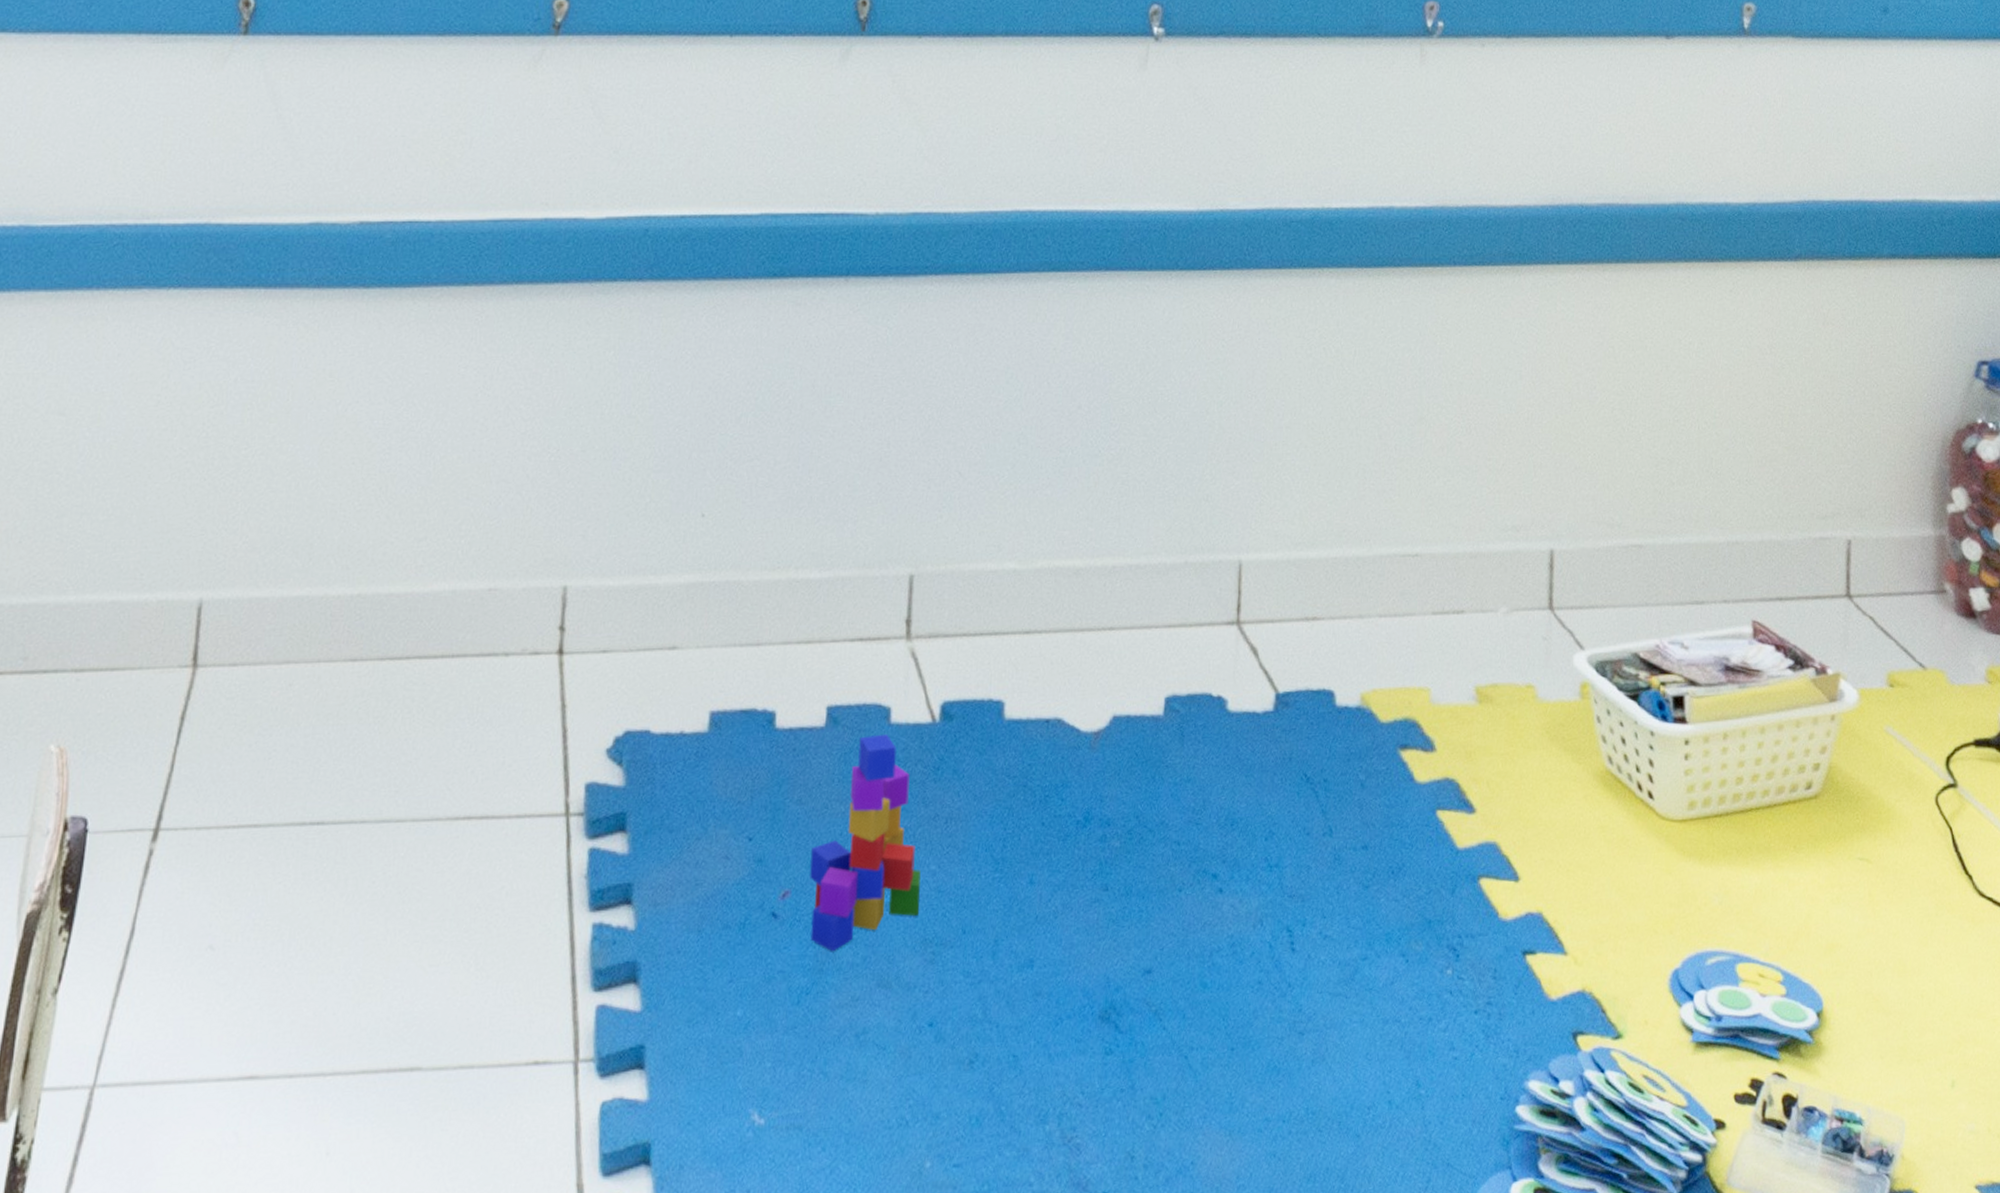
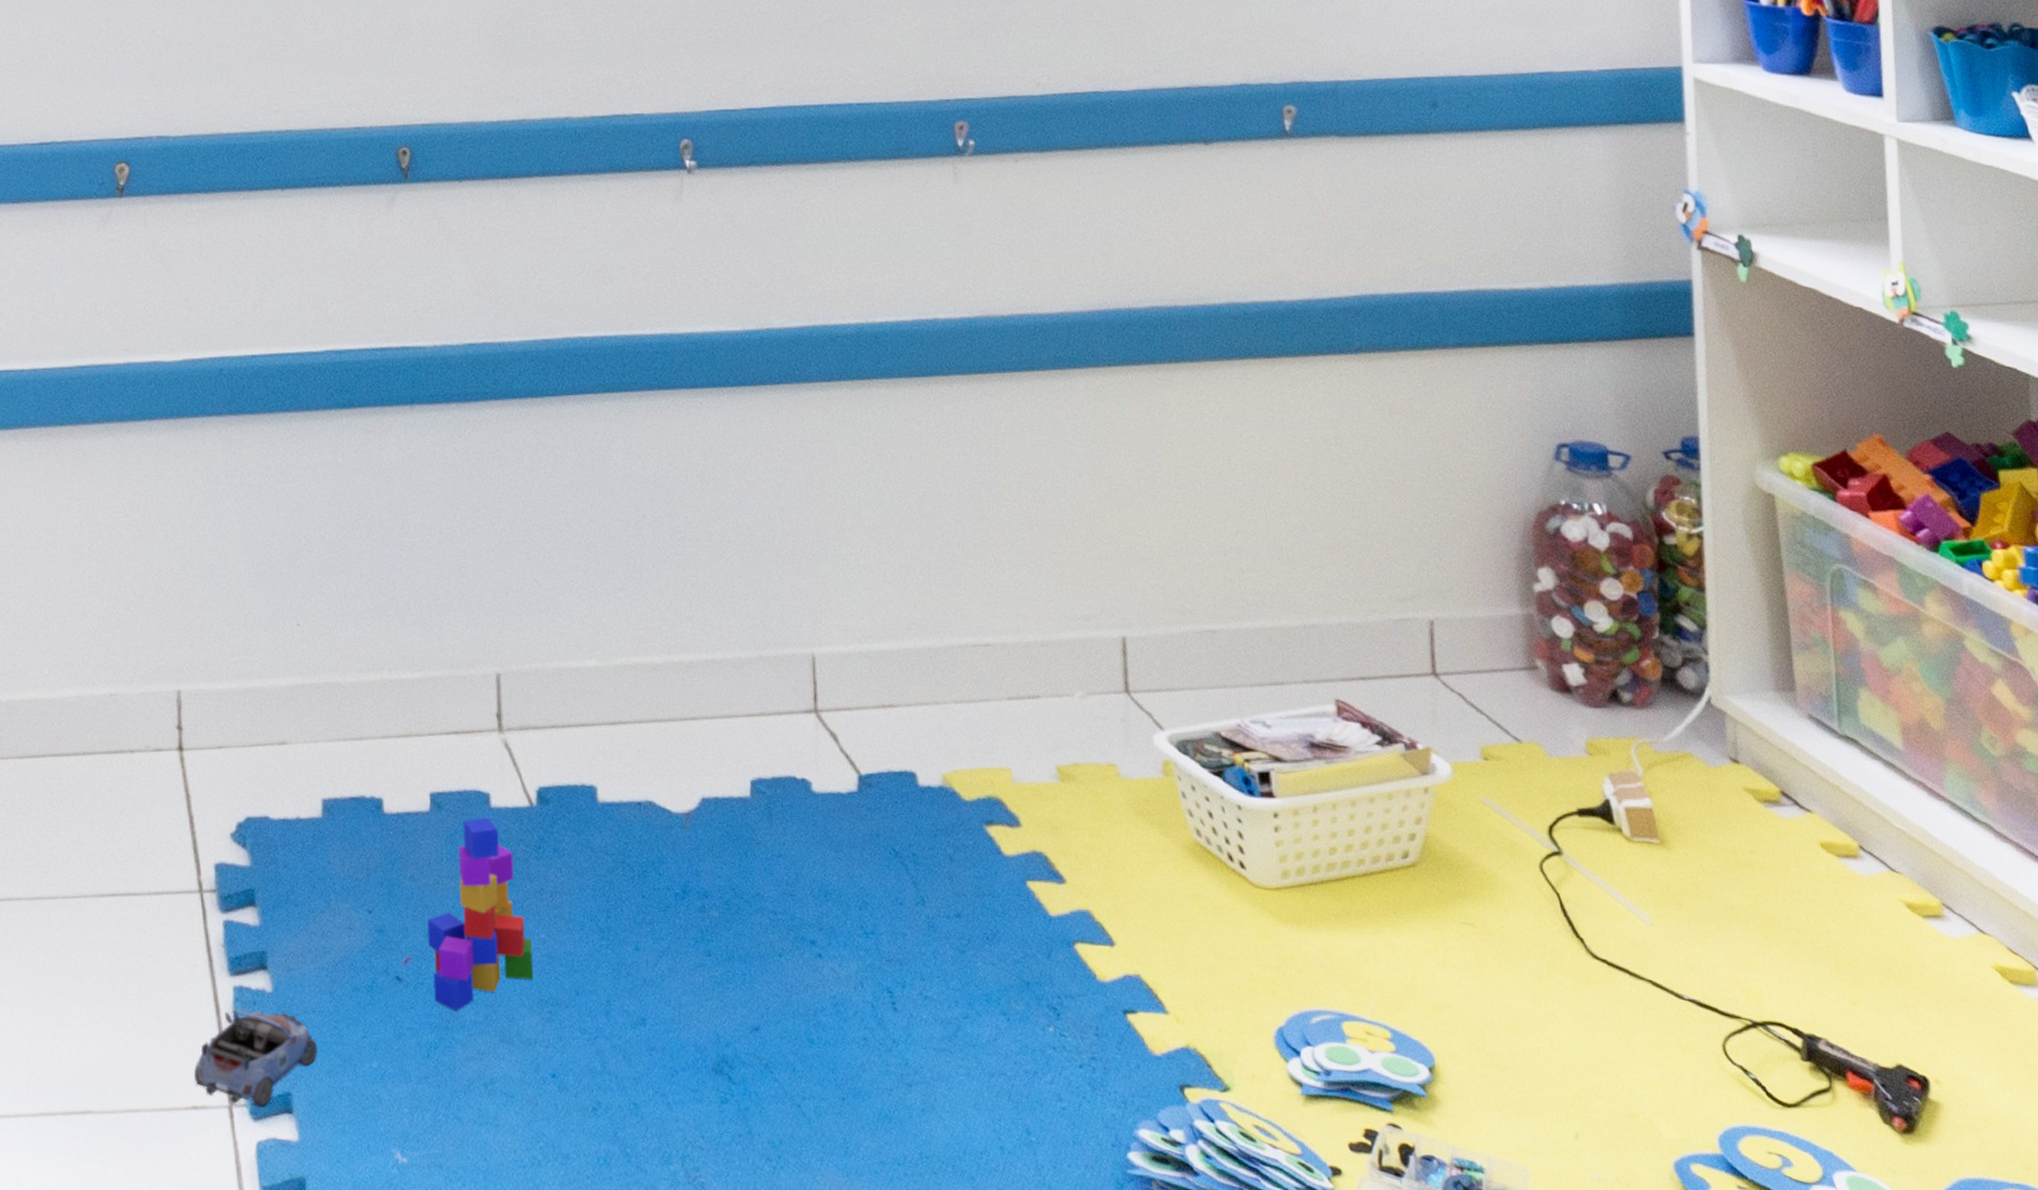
toy car: none [538,950,679,1062] -> present [193,1010,318,1108]

